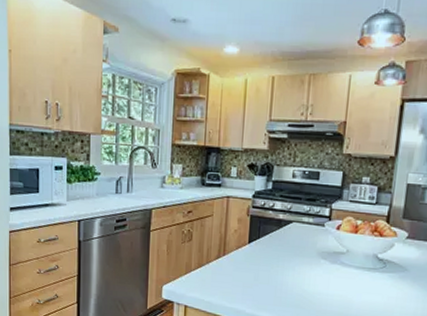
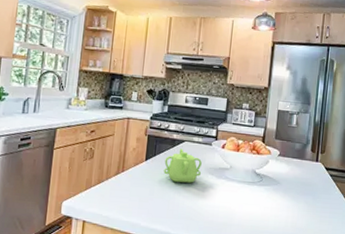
teapot: none [269,230,313,268] -> present [163,148,202,183]

